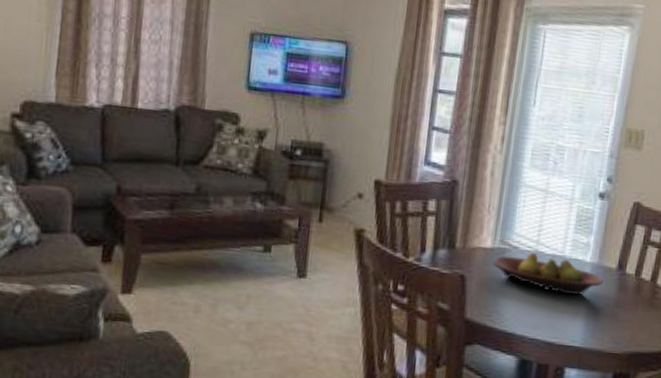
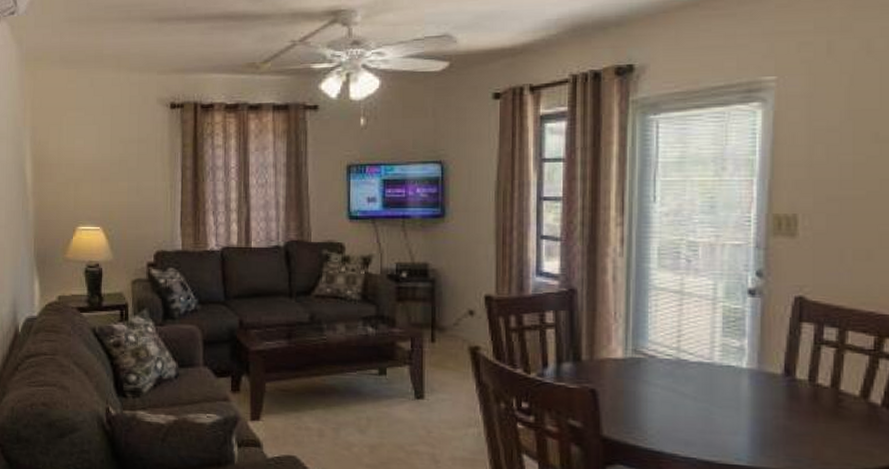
fruit bowl: present [493,252,604,296] -> none [627,360,768,407]

